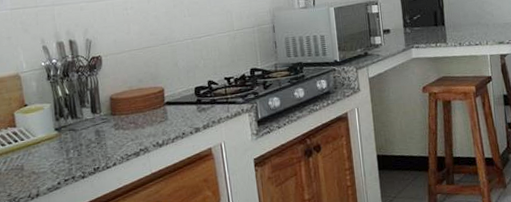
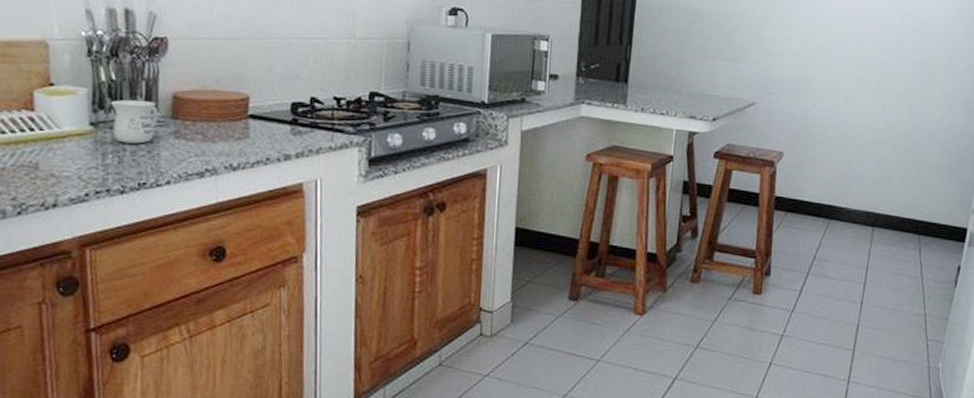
mug: none [67,105,102,140] -> present [110,99,159,144]

